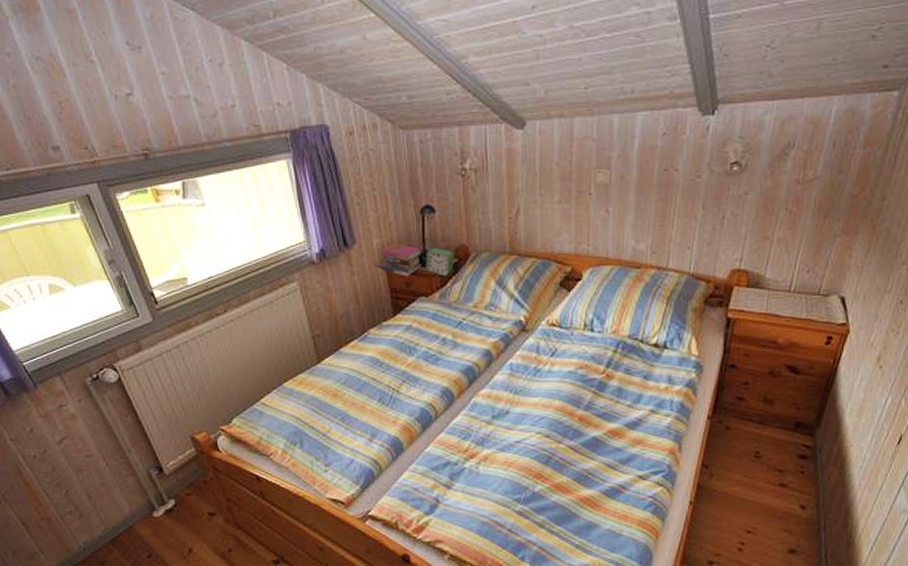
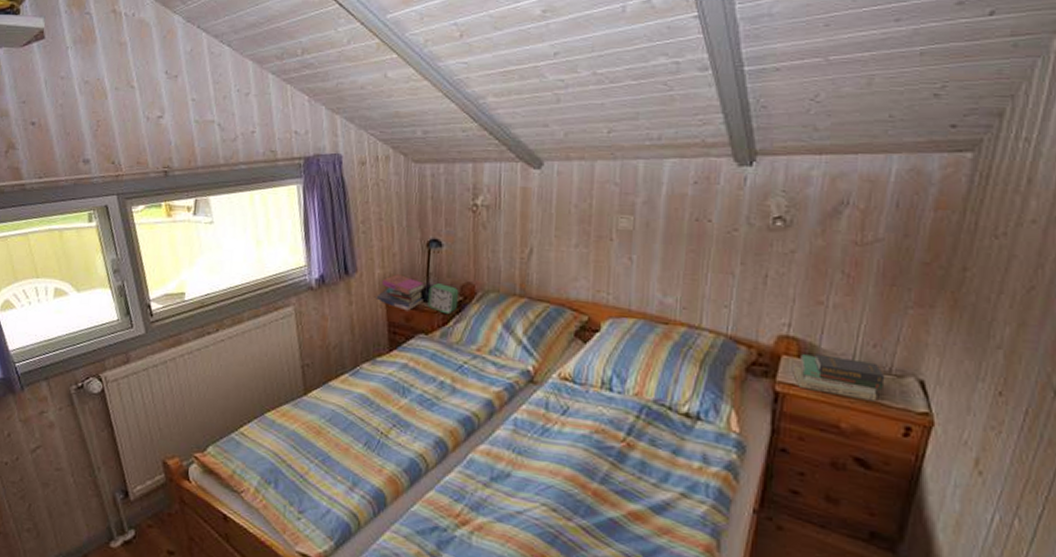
books: none [742,283,815,318] -> present [793,354,885,402]

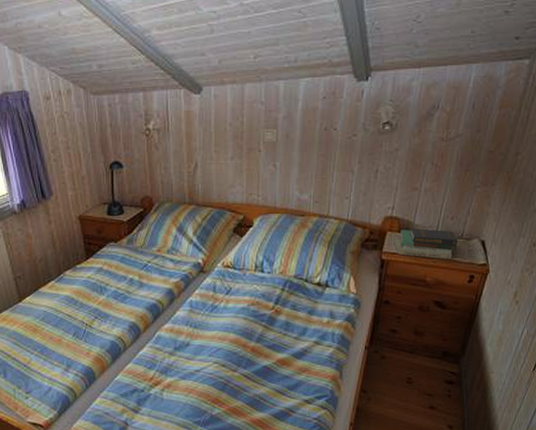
books: present [376,274,425,311] -> none [71,194,111,225]
alarm clock: present [428,283,459,315] -> none [115,199,140,224]

